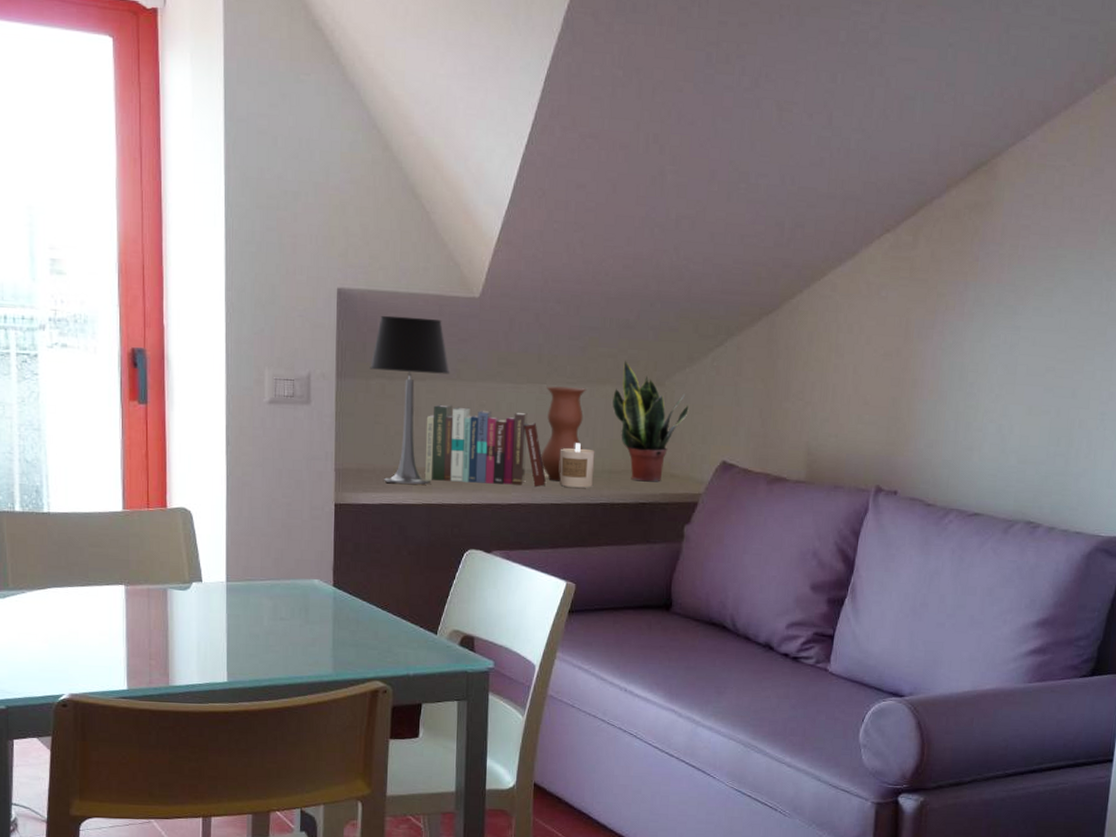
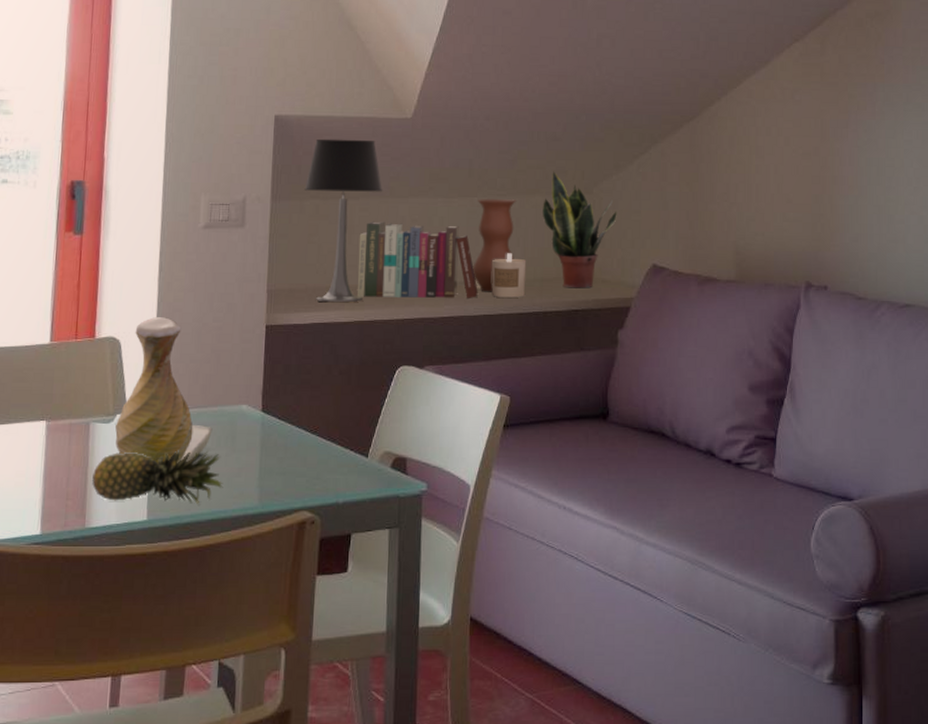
fruit: none [173,617,299,671] -> present [92,450,224,505]
vase: none [192,490,286,631] -> present [115,317,213,464]

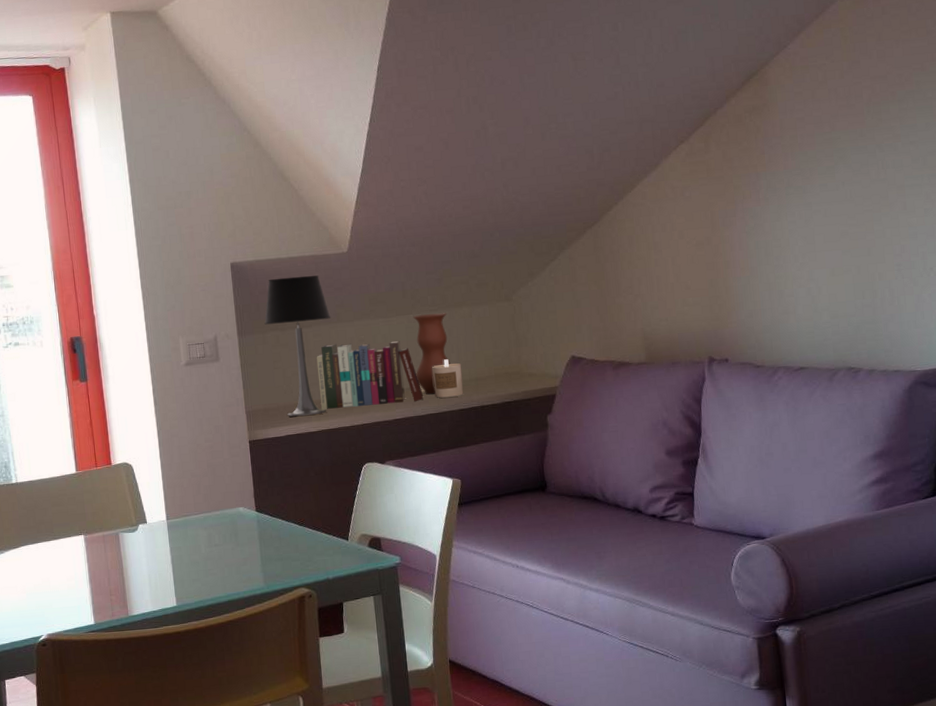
fruit: present [92,450,224,505] -> none [128,546,234,593]
vase: present [115,317,213,464] -> none [139,442,218,561]
potted plant: present [542,171,617,289] -> none [470,284,536,384]

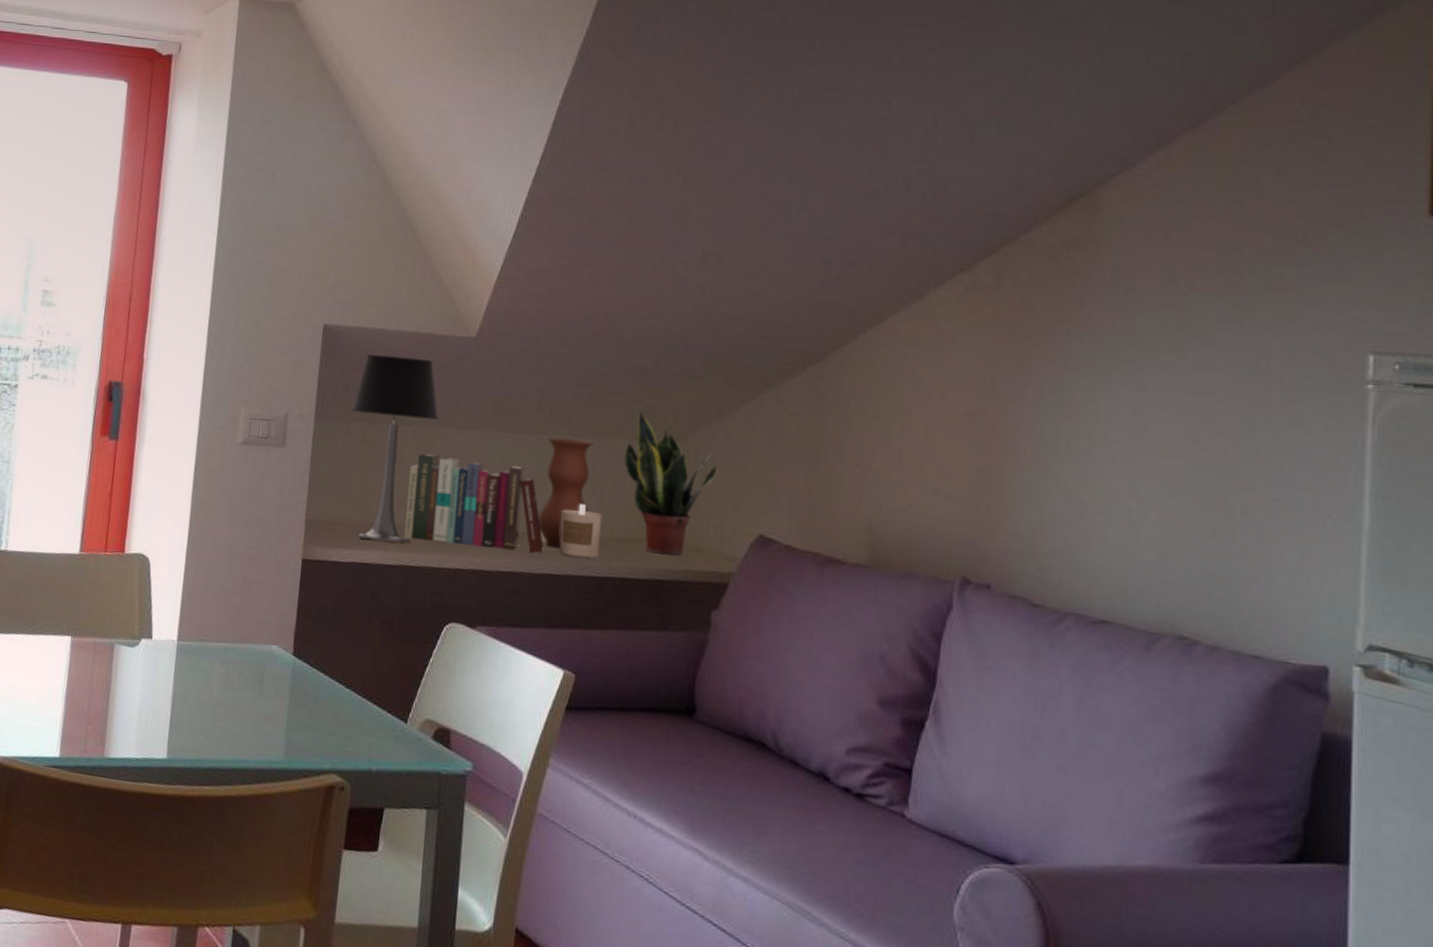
potted plant: none [470,284,536,384] -> present [624,411,717,556]

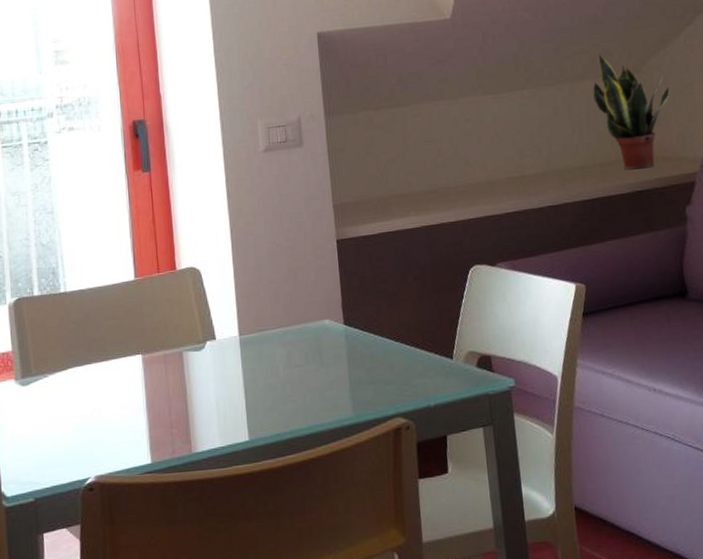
table lamp: present [351,354,438,544] -> none [355,46,432,212]
books: present [403,452,543,554] -> none [415,120,540,202]
vase: present [538,437,595,548] -> none [527,87,572,183]
candle: present [559,504,603,558] -> none [549,141,588,187]

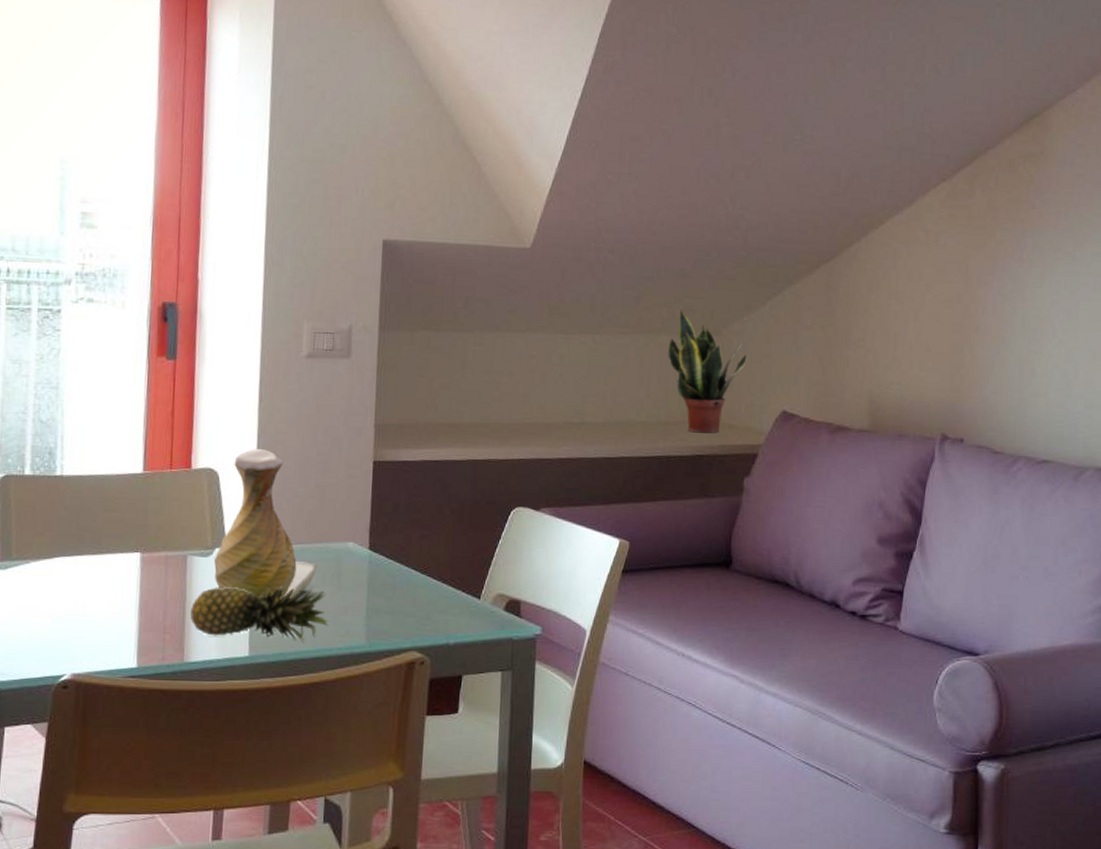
fruit: none [192,367,317,425] -> present [190,586,329,642]
vase: none [207,242,300,386] -> present [214,449,317,600]

